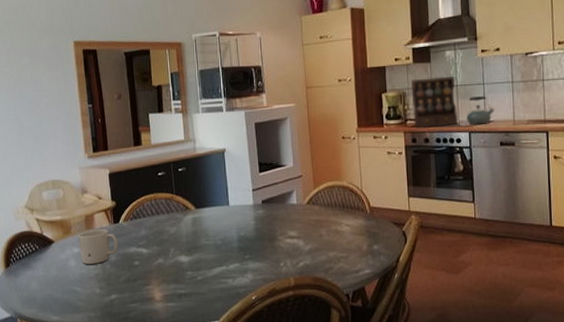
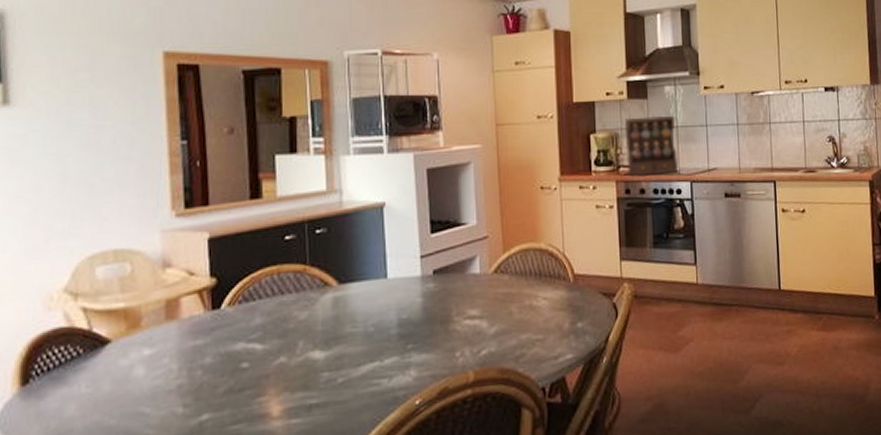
mug: present [77,229,119,265] -> none [151,318,218,373]
kettle: present [467,96,495,125] -> none [688,140,719,173]

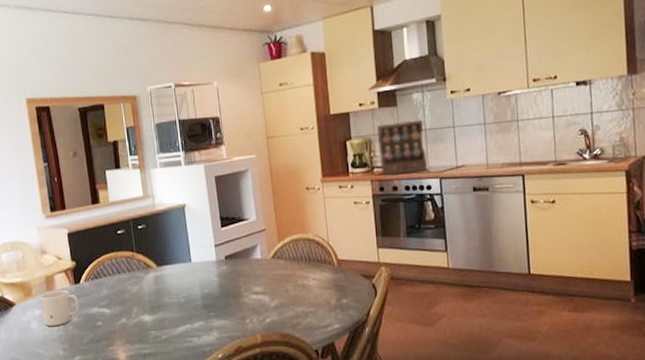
mug: none [151,318,218,373] -> present [38,289,80,327]

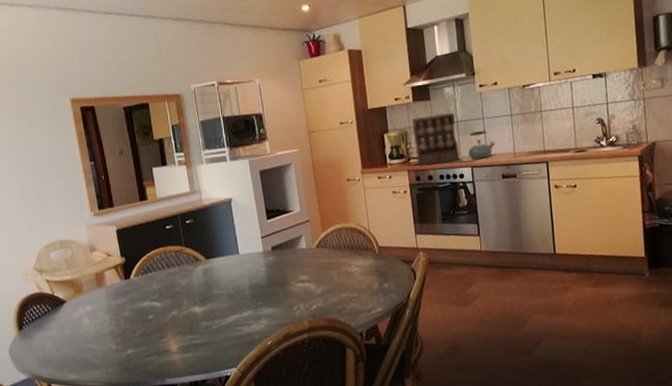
mug: present [38,289,80,327] -> none [89,285,131,323]
kettle: none [437,140,467,170] -> present [468,130,496,160]

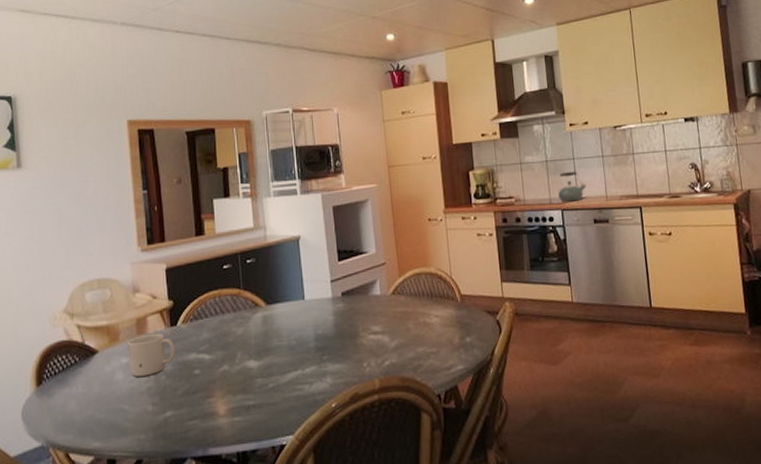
mug: none [89,285,131,323] -> present [127,333,176,378]
spice rack: present [411,112,460,166] -> none [499,151,550,207]

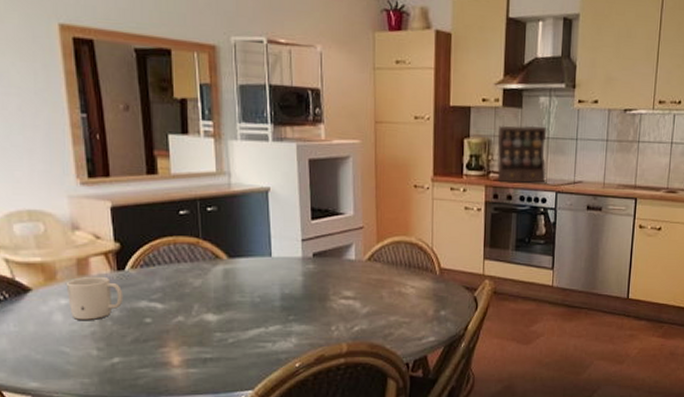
spice rack: none [499,151,550,207] -> present [497,125,547,183]
kettle: present [558,172,587,202] -> none [555,152,586,185]

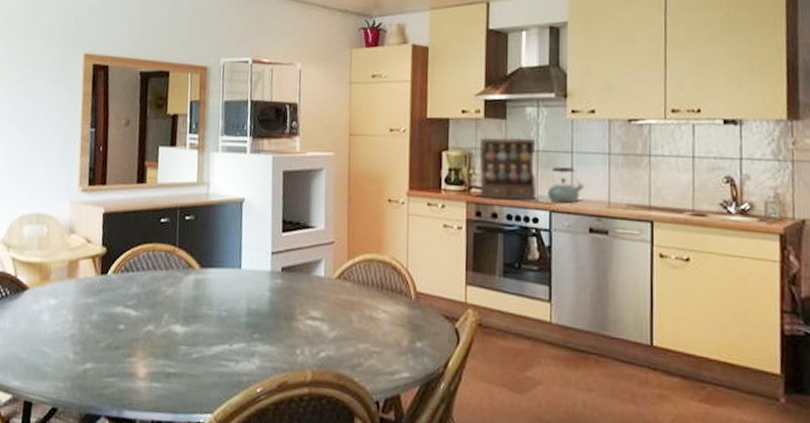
mug: present [65,276,124,321] -> none [56,278,103,323]
kettle: none [555,152,586,185] -> present [548,167,585,203]

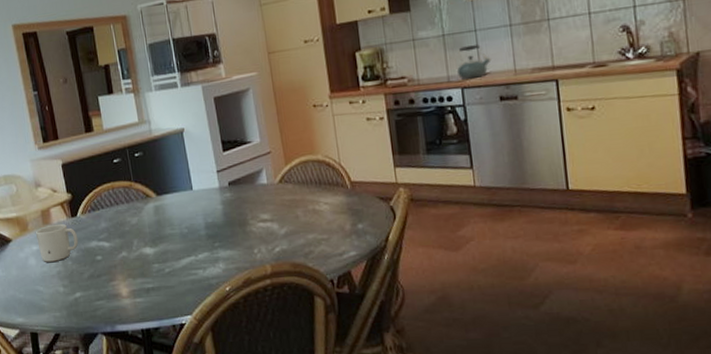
mug: none [56,278,103,323] -> present [35,223,79,263]
spice rack: present [479,137,537,201] -> none [388,24,448,89]

